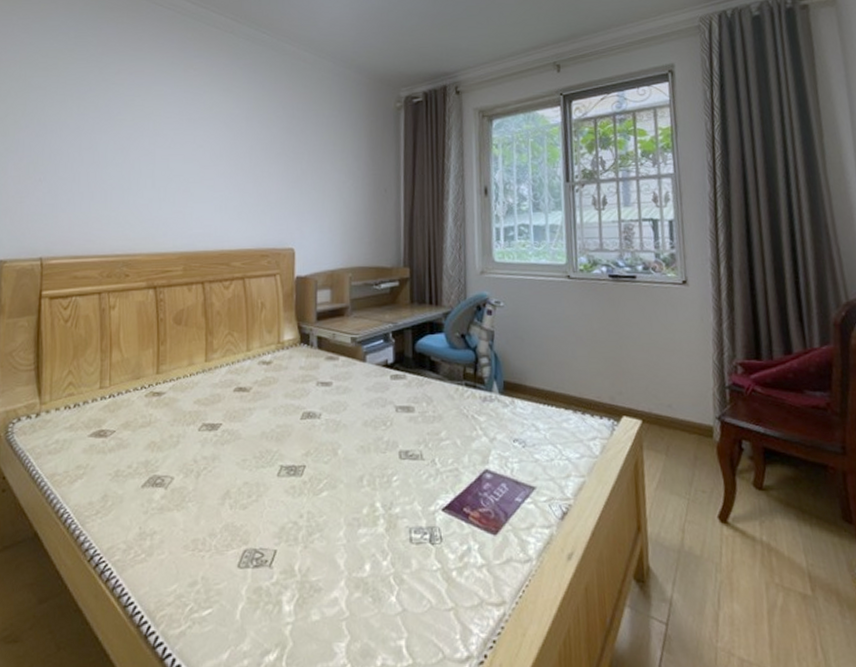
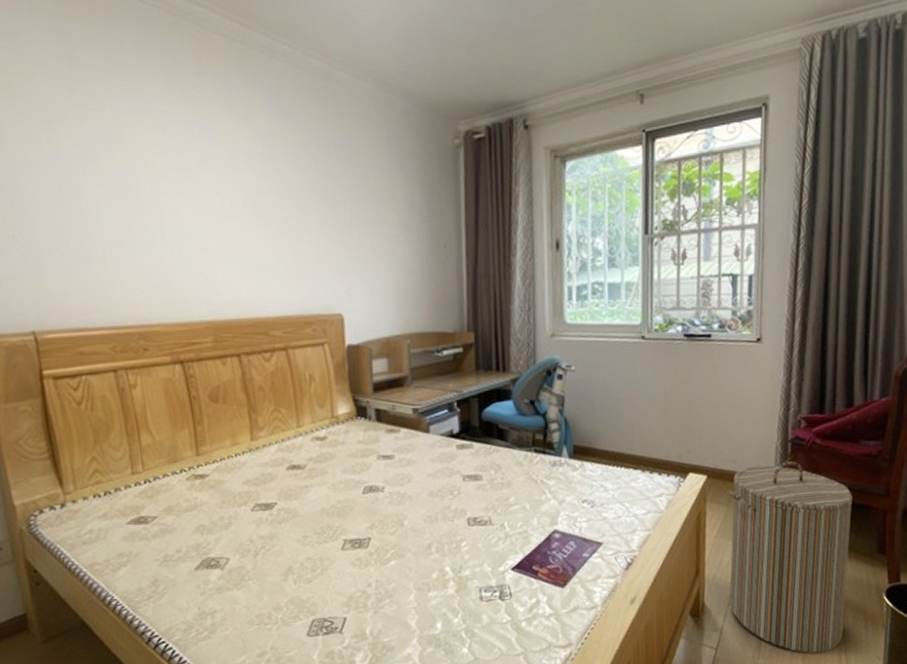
laundry hamper: none [665,409,816,642] -> present [728,461,854,654]

